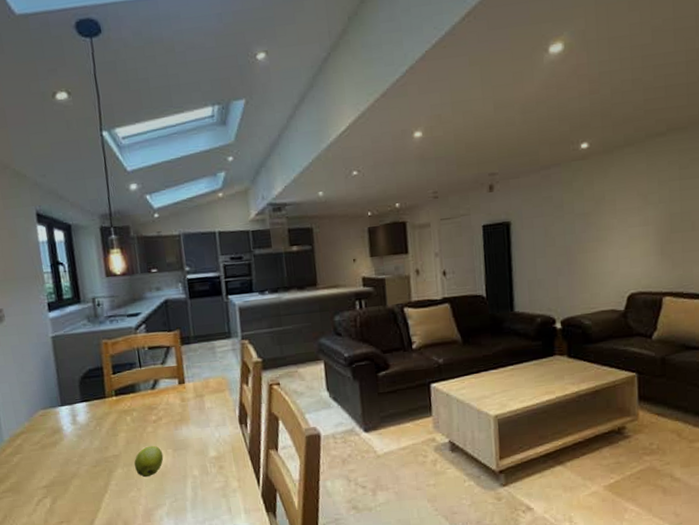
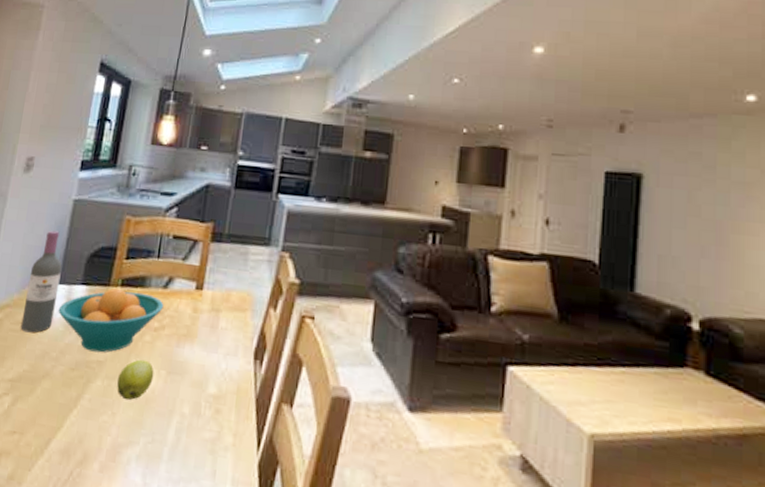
wine bottle: none [32,365,66,449] -> present [20,230,62,333]
fruit bowl: none [67,396,156,450] -> present [58,287,164,353]

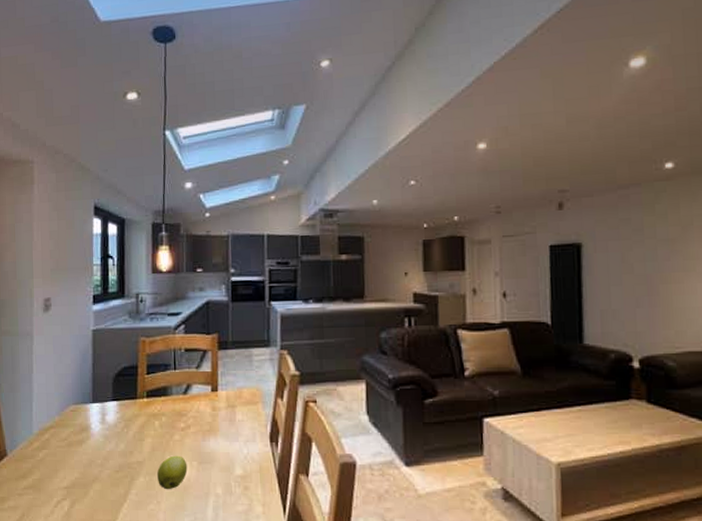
wine bottle: present [20,230,62,333] -> none [65,359,93,447]
fruit bowl: present [58,287,164,353] -> none [96,399,186,455]

